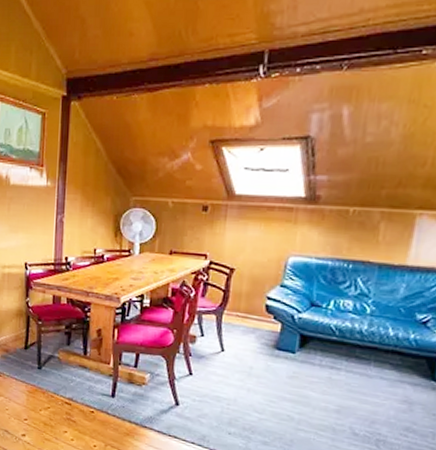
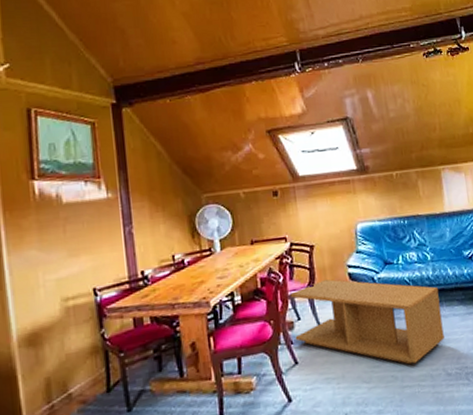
coffee table: none [194,304,369,412] -> present [290,278,444,365]

